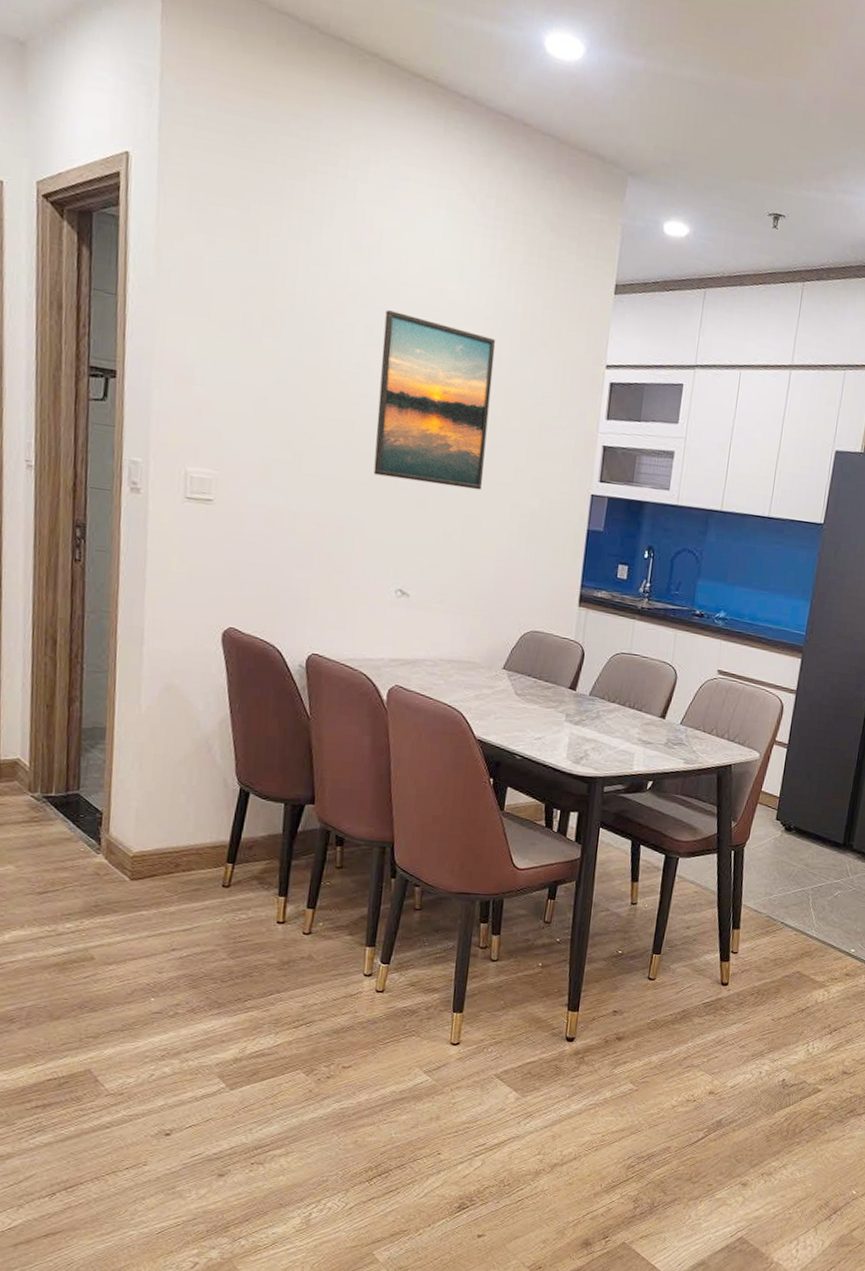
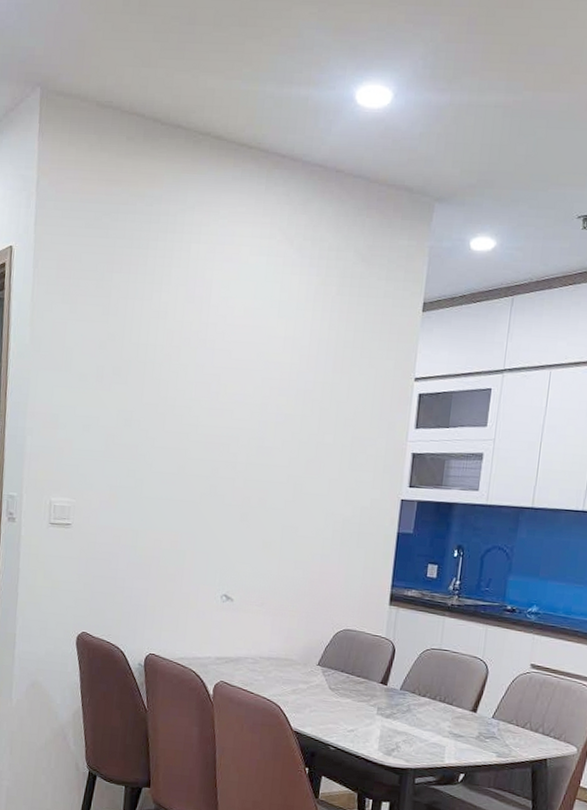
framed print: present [373,310,496,491] -> none [203,350,311,502]

